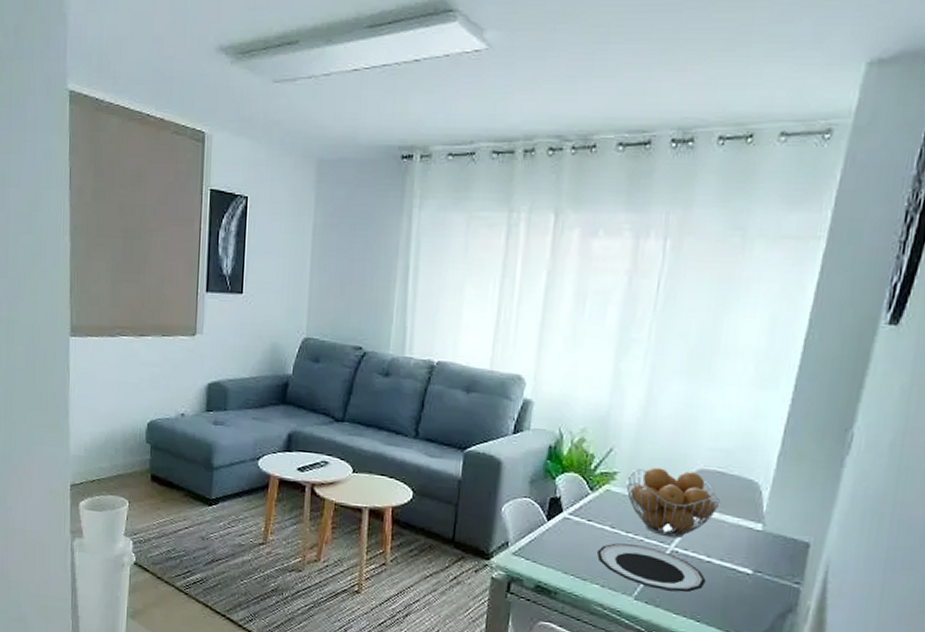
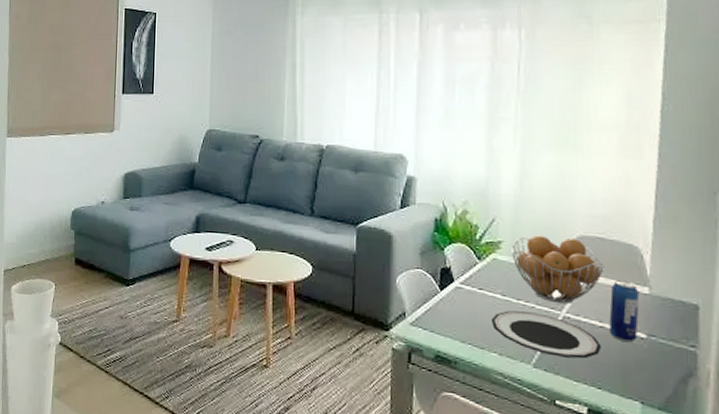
beverage can: none [716,515,752,578] -> present [609,279,640,343]

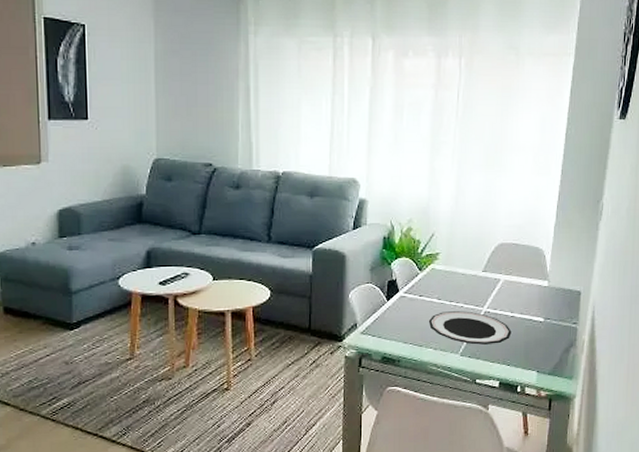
fruit basket: present [512,235,604,305] -> none [447,245,517,302]
beverage can: present [609,279,640,343] -> none [518,276,541,327]

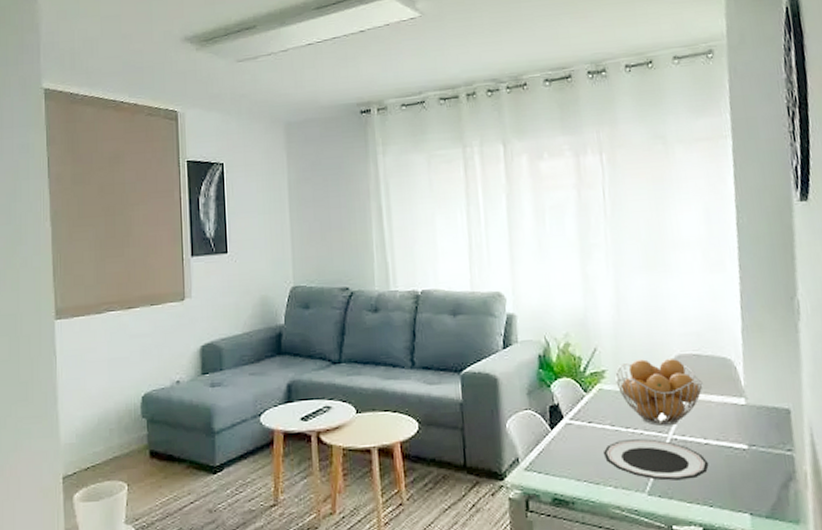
fruit basket: none [447,245,517,302] -> present [615,357,703,427]

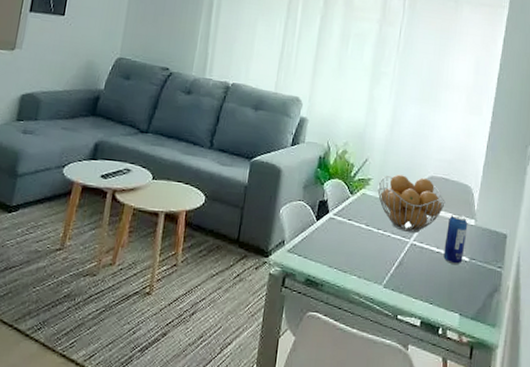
plate: present [603,439,709,481] -> none [354,238,436,279]
beverage can: none [711,393,740,456] -> present [443,213,468,265]

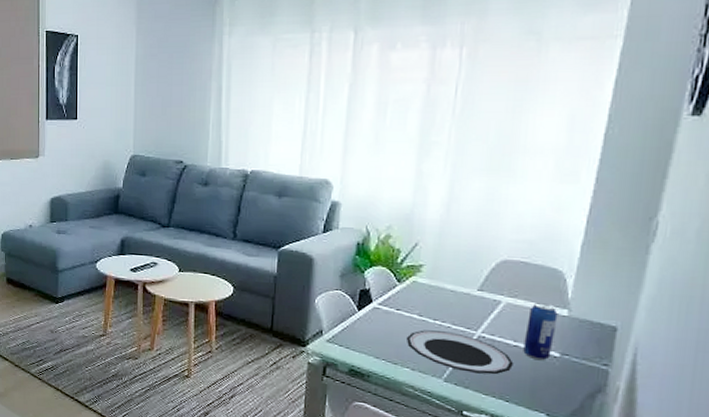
plate: none [354,238,436,279] -> present [406,330,514,375]
fruit basket: present [377,174,445,234] -> none [432,259,525,325]

